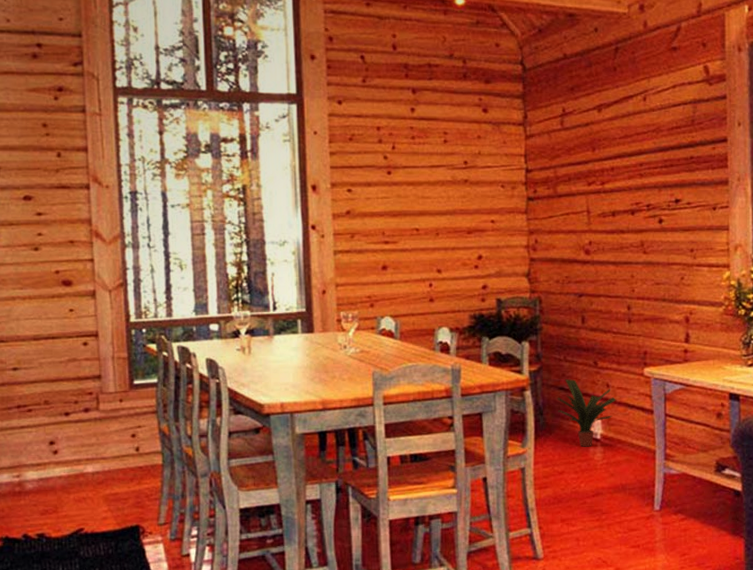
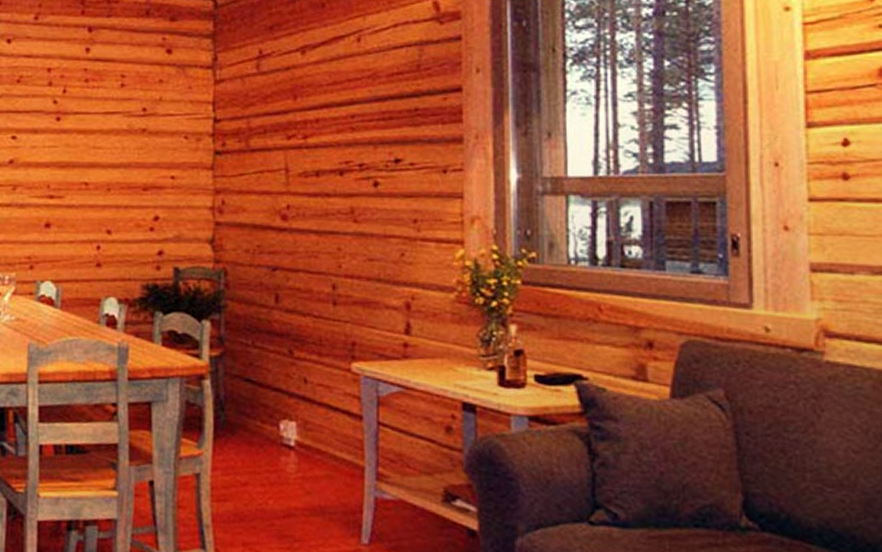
potted plant: present [557,379,617,447] -> none [242,369,316,455]

